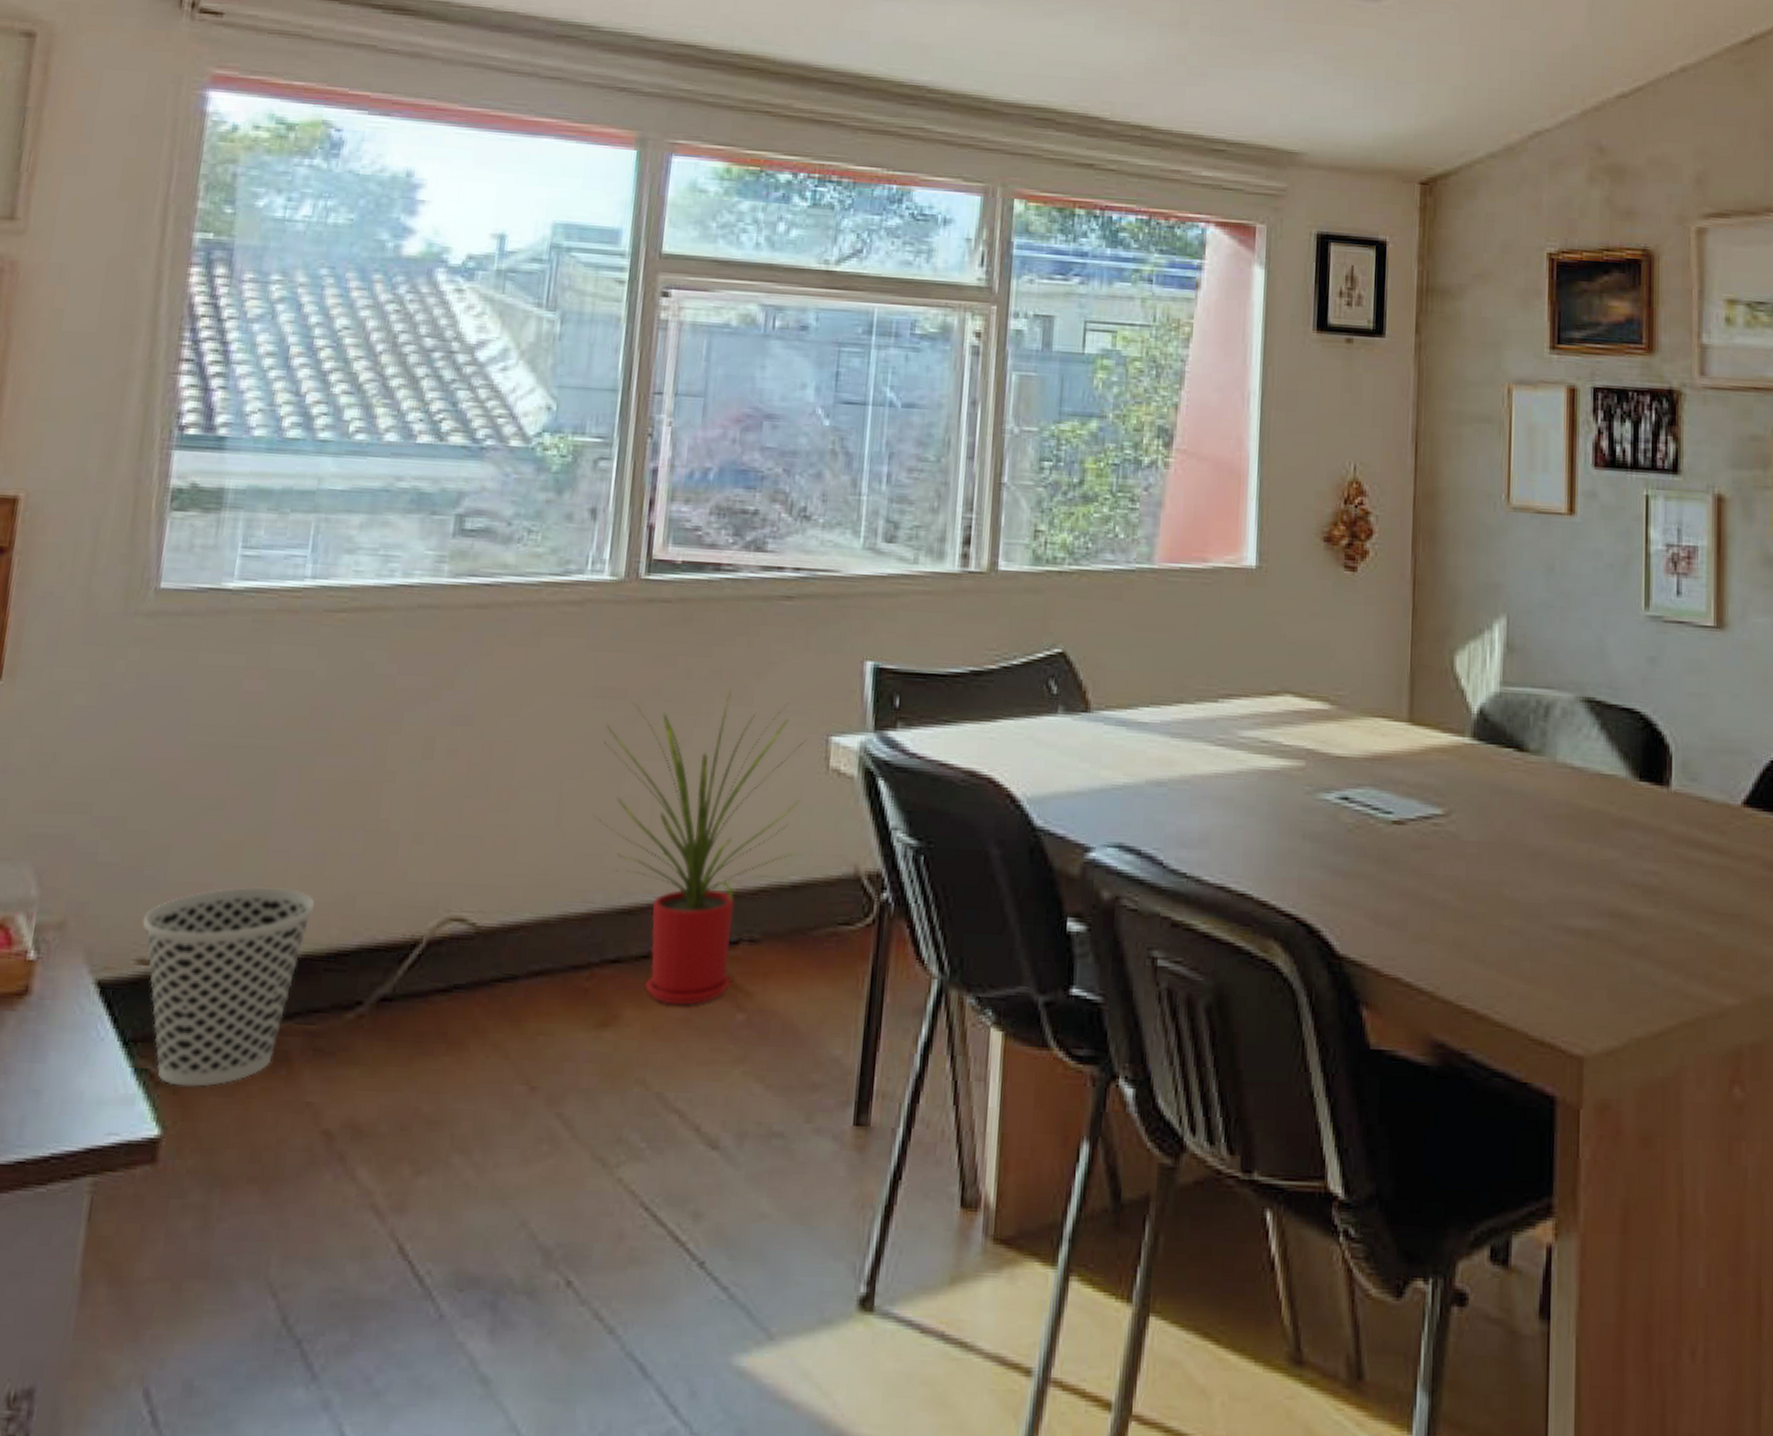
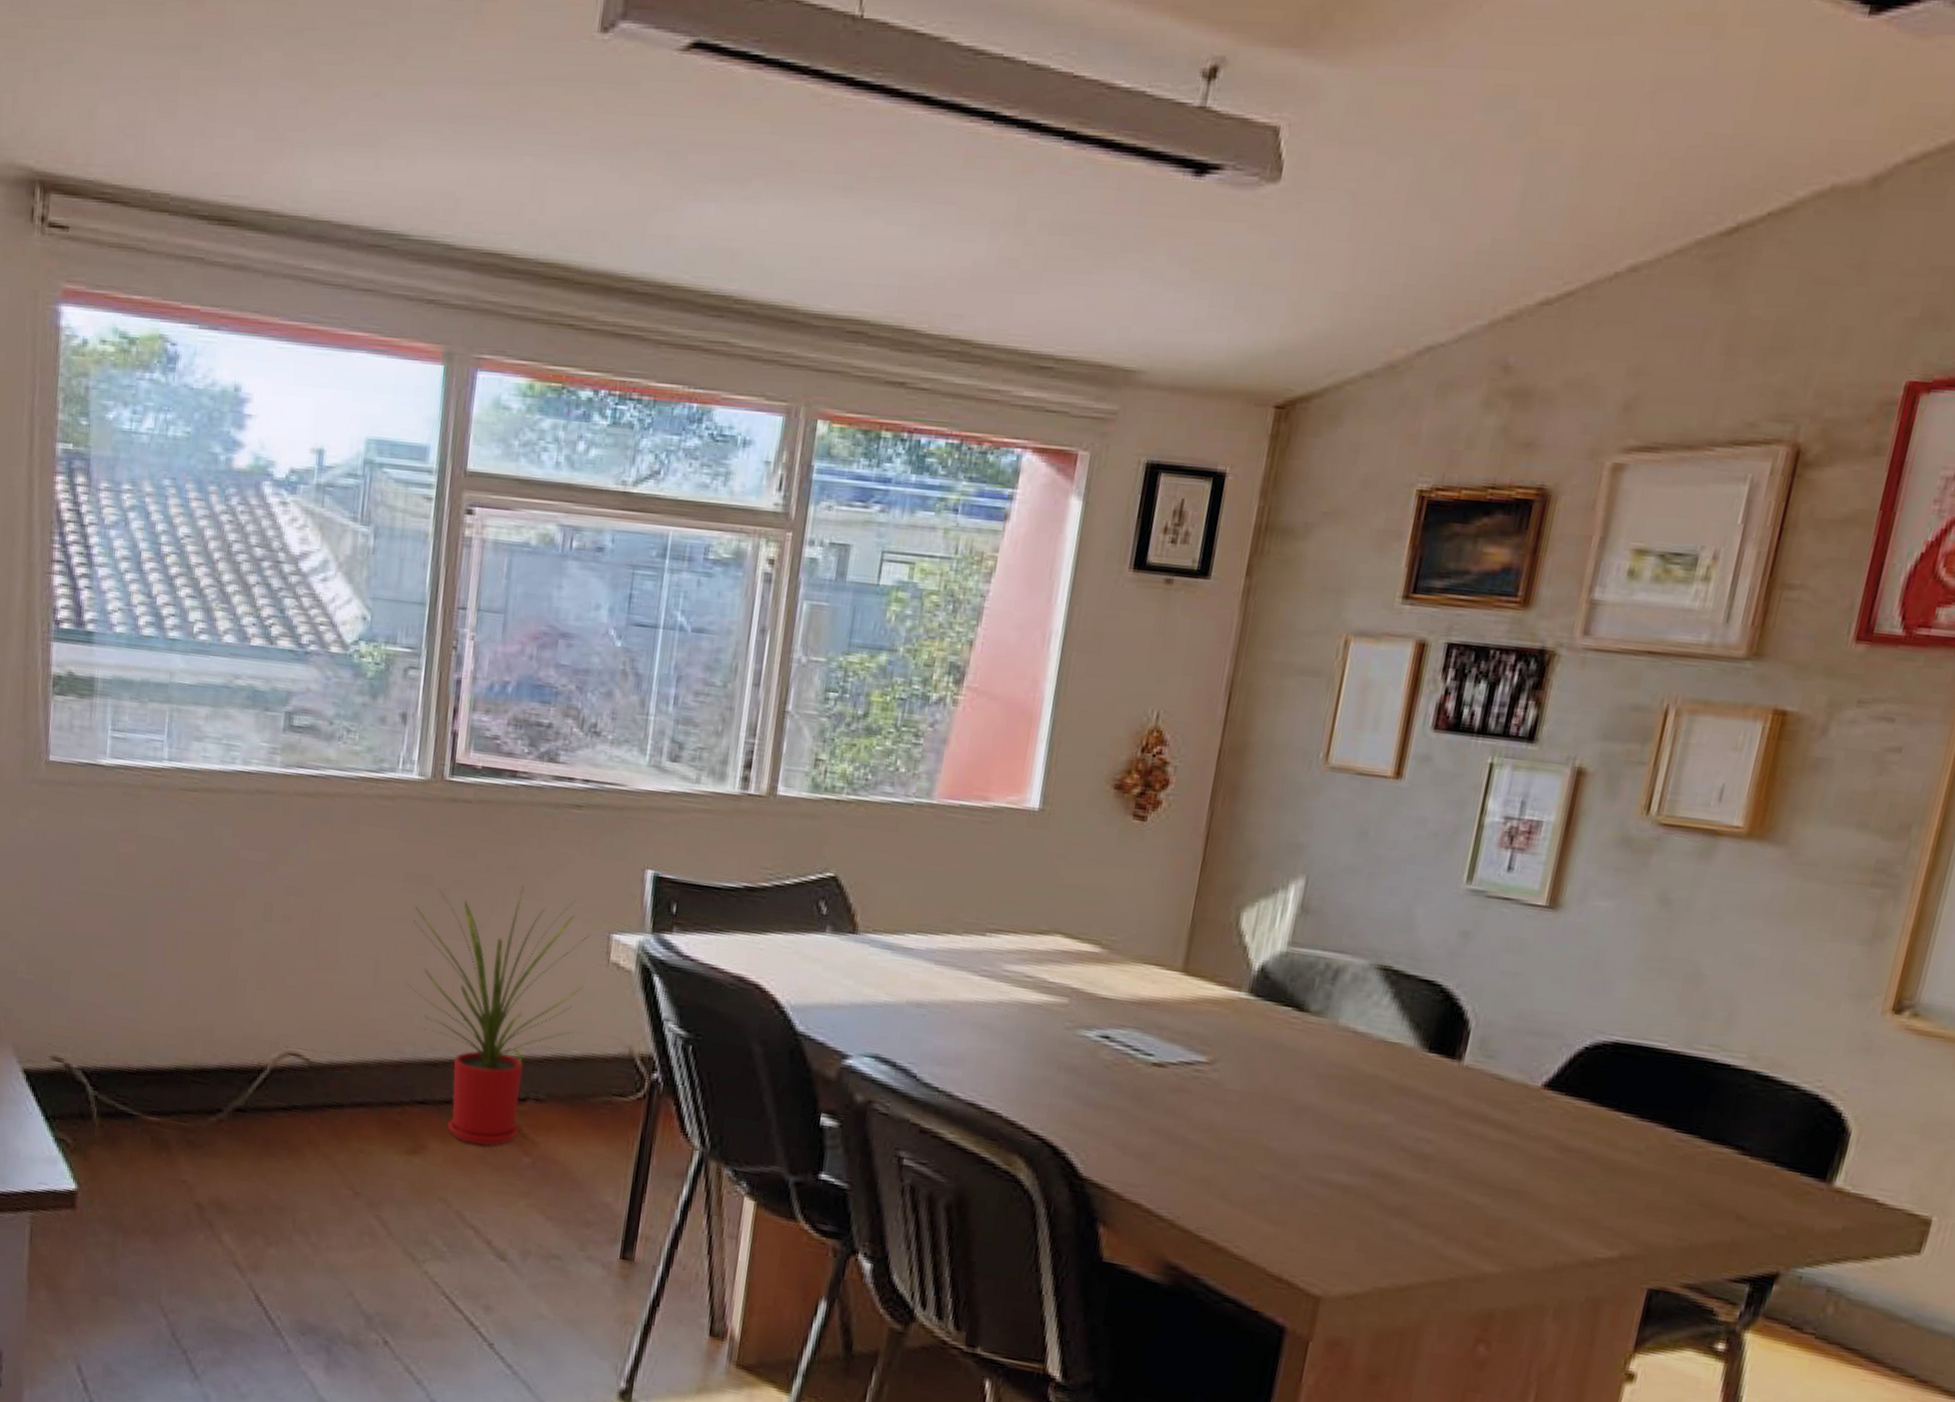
wastebasket: present [142,887,316,1087] -> none [53,1009,183,1158]

